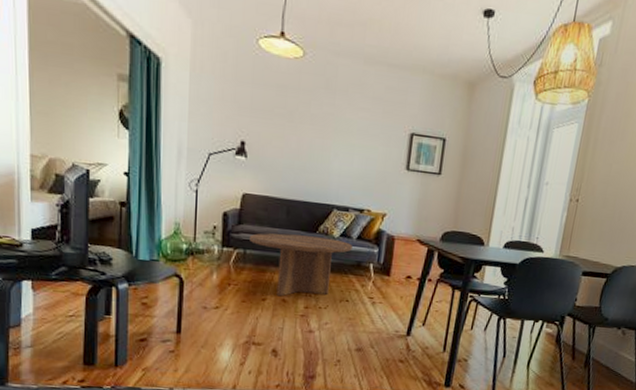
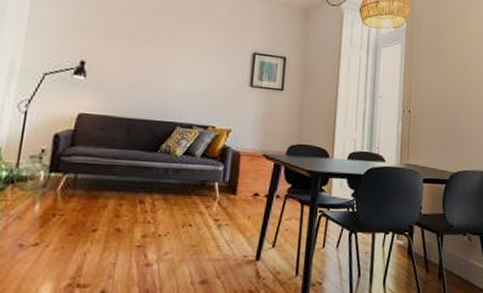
coffee table: present [250,233,352,297] -> none [83,154,196,226]

